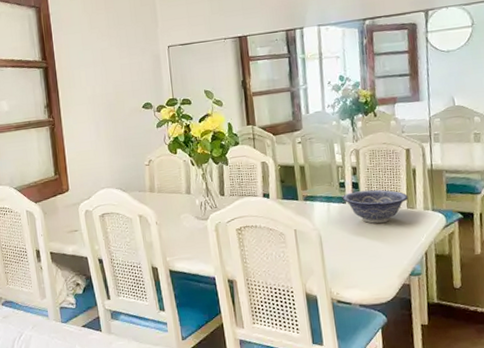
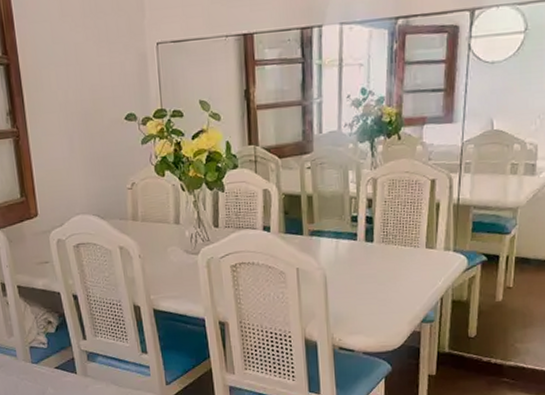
decorative bowl: present [343,189,408,224] -> none [354,225,428,265]

